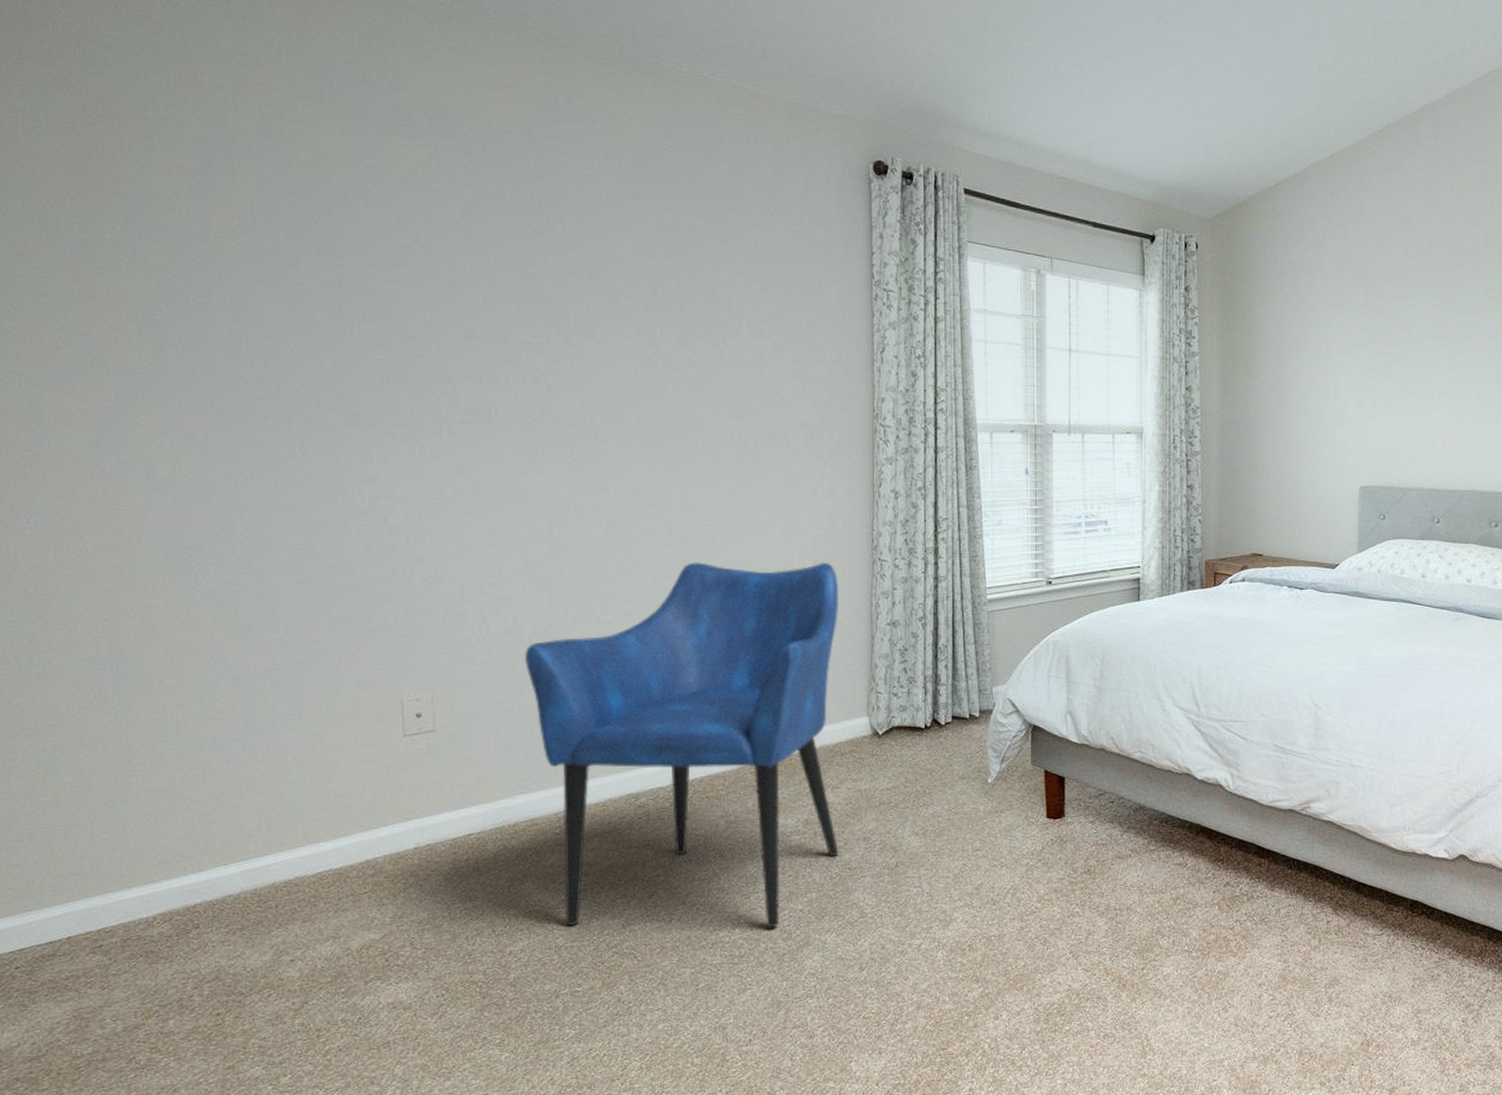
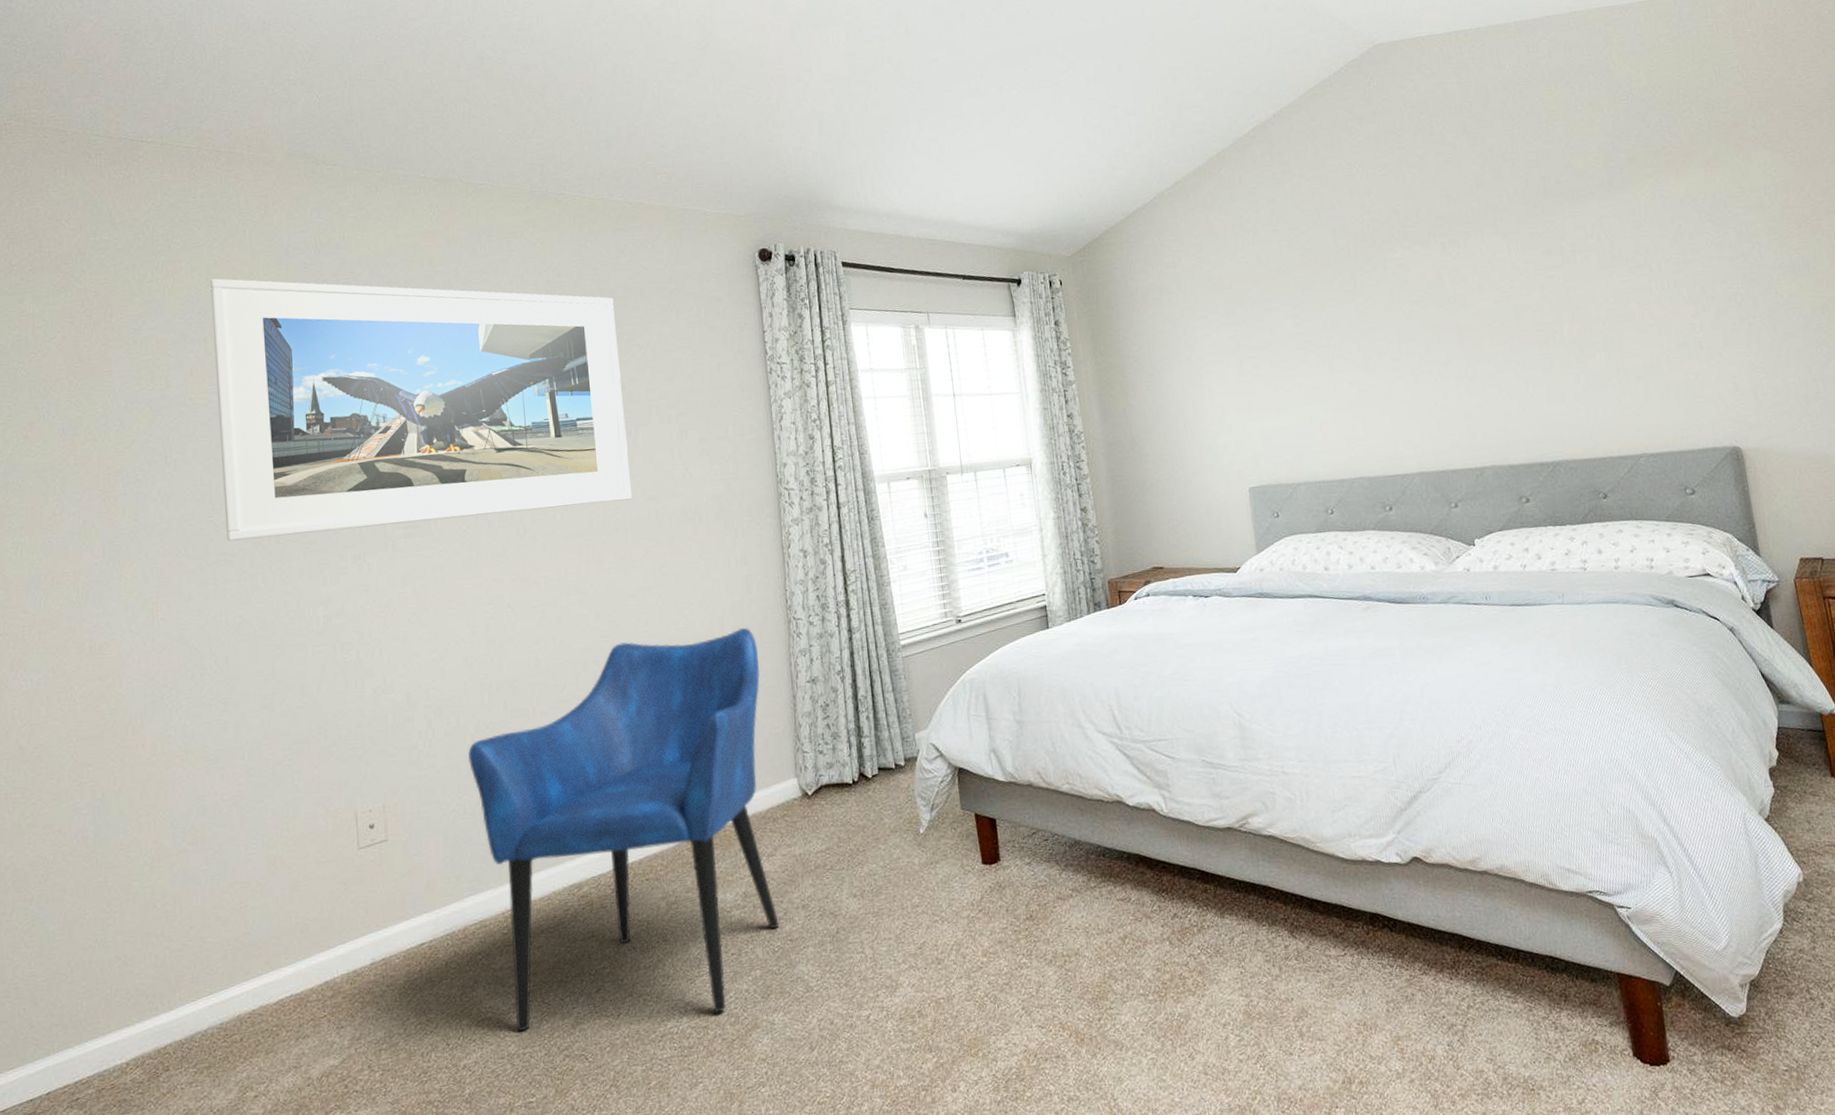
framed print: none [239,101,716,415] -> present [210,278,633,542]

